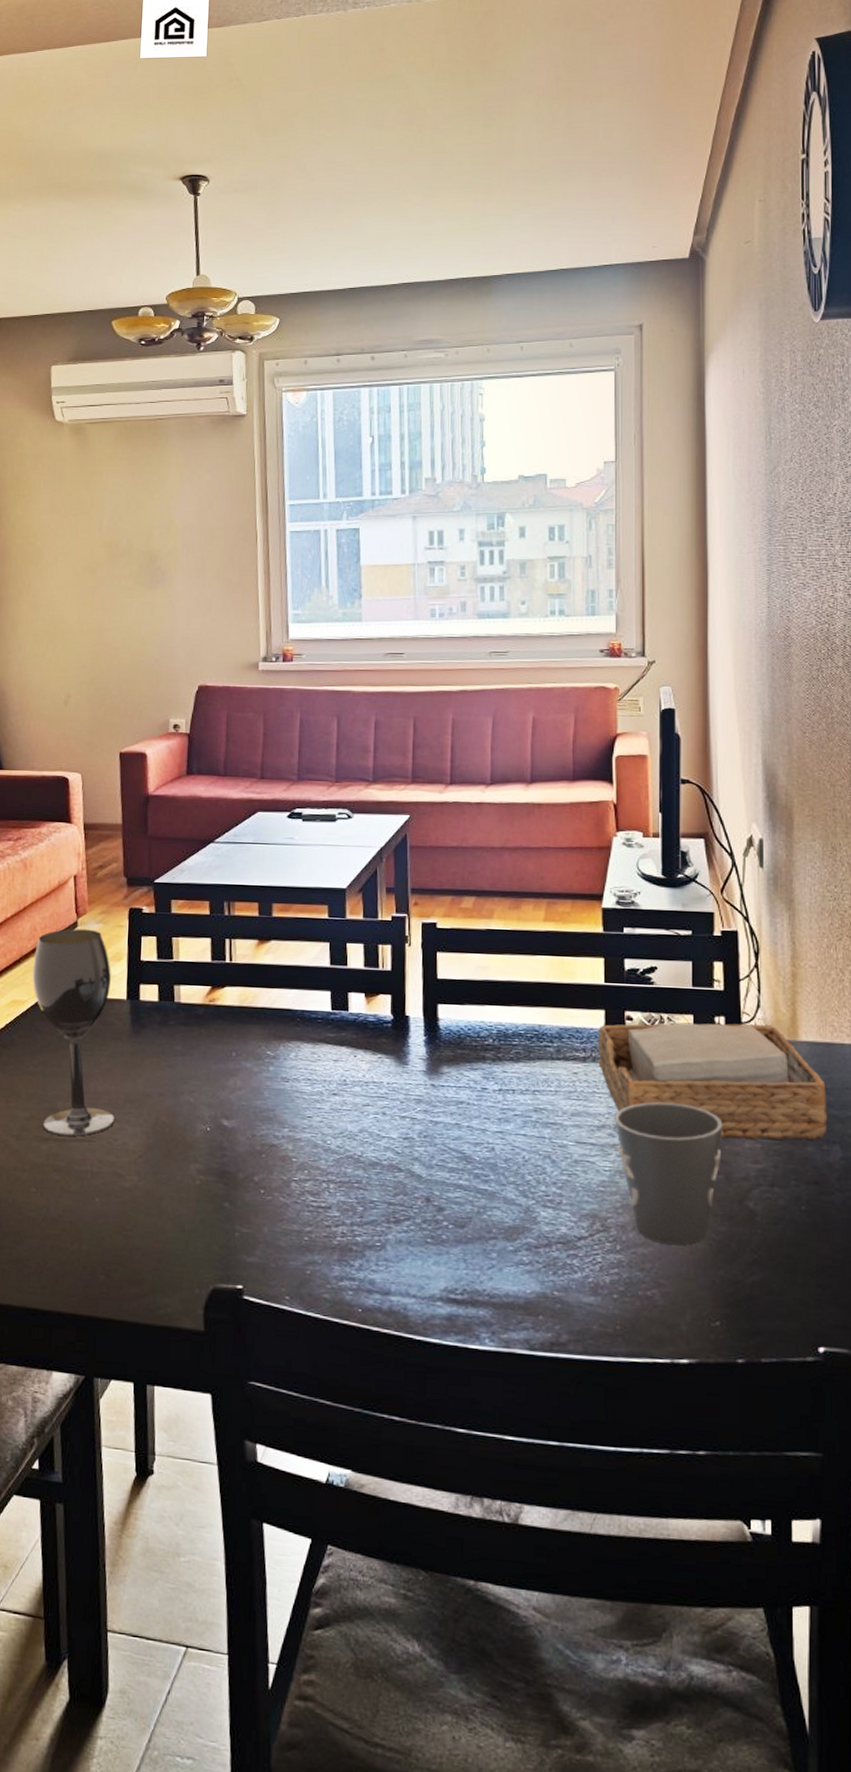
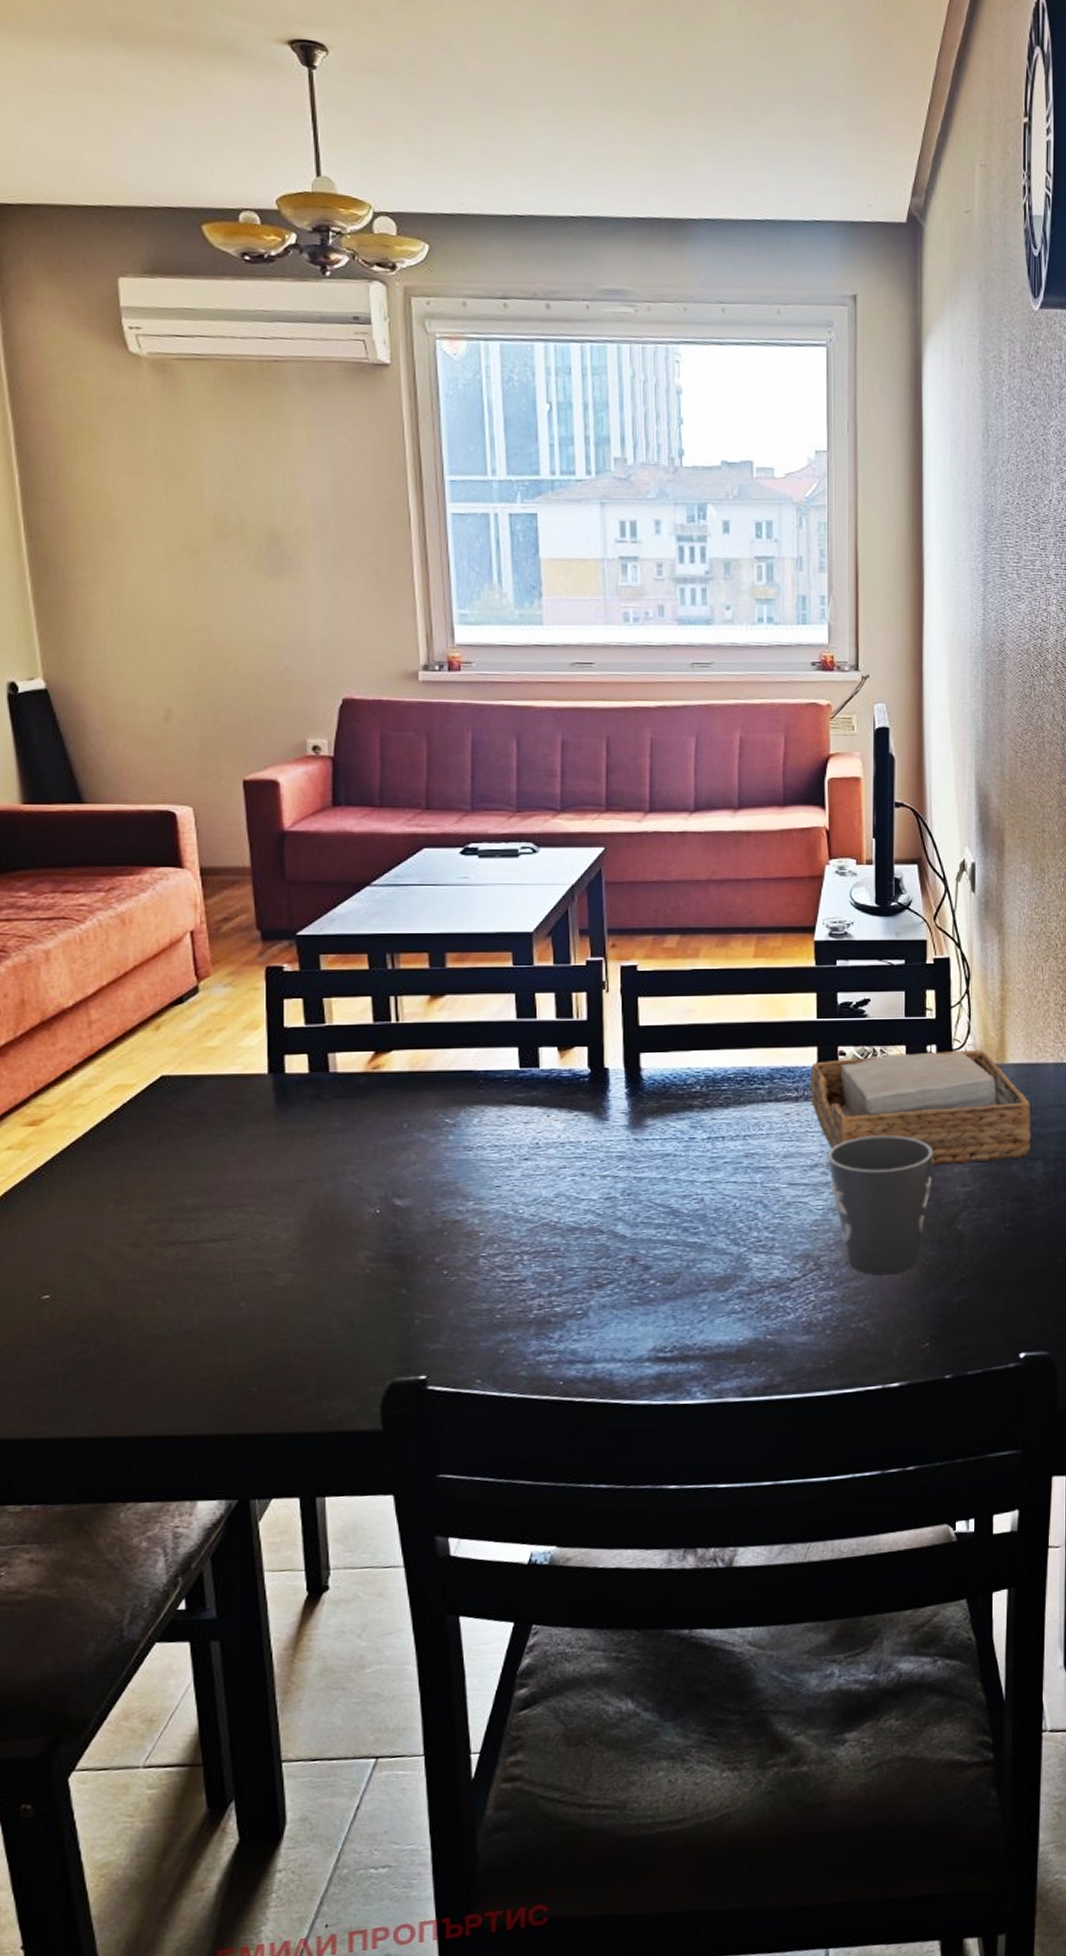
wine glass: present [32,929,115,1137] -> none [141,994,261,1237]

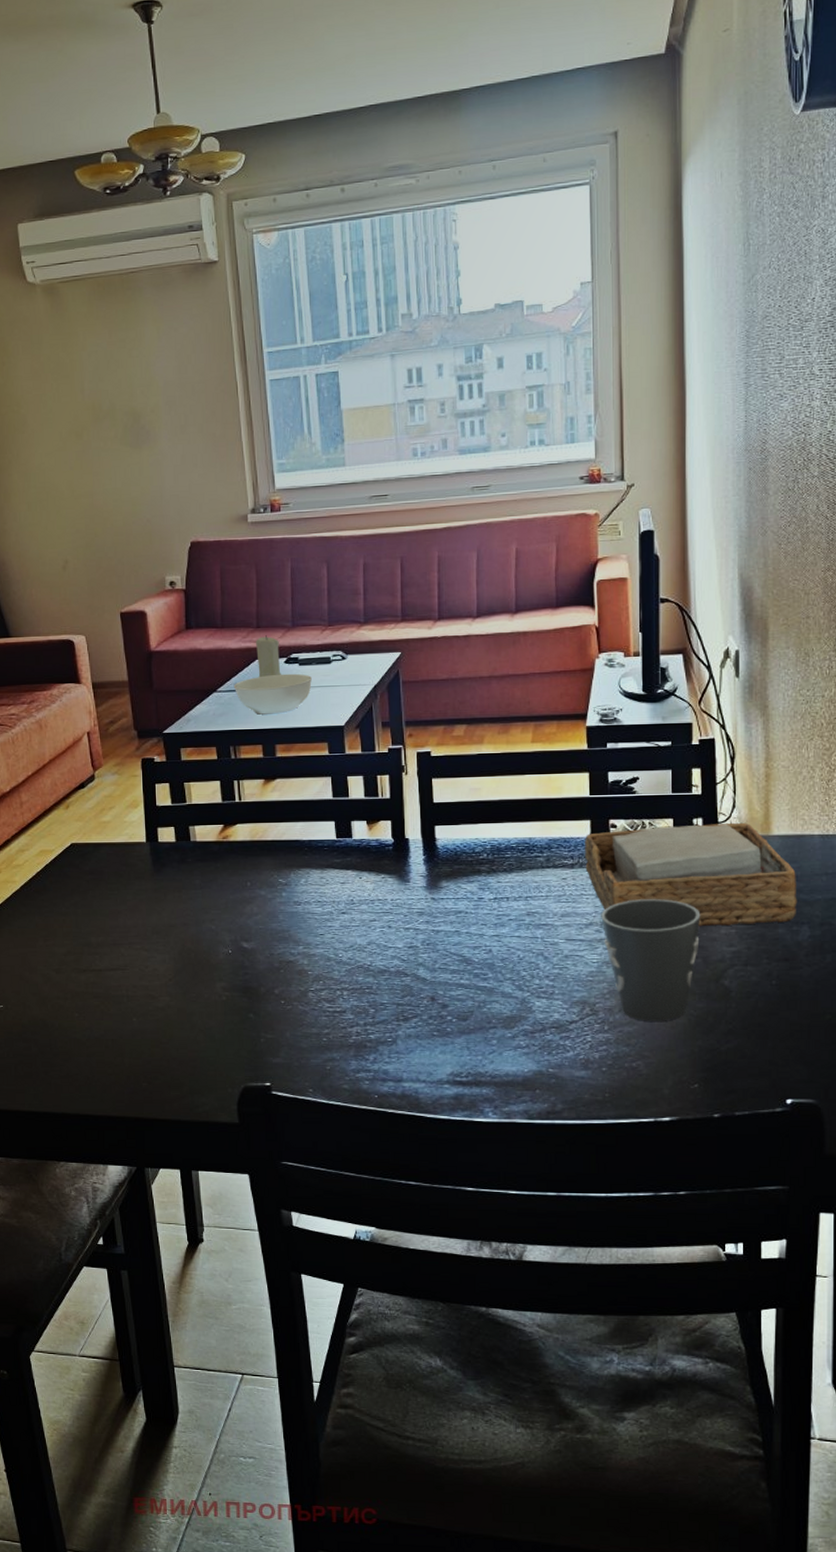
bowl: none [393,867,494,916] -> present [233,673,312,715]
candle: none [423,819,456,871] -> present [255,635,281,678]

